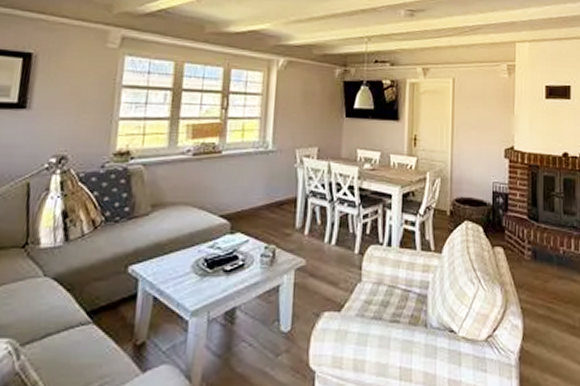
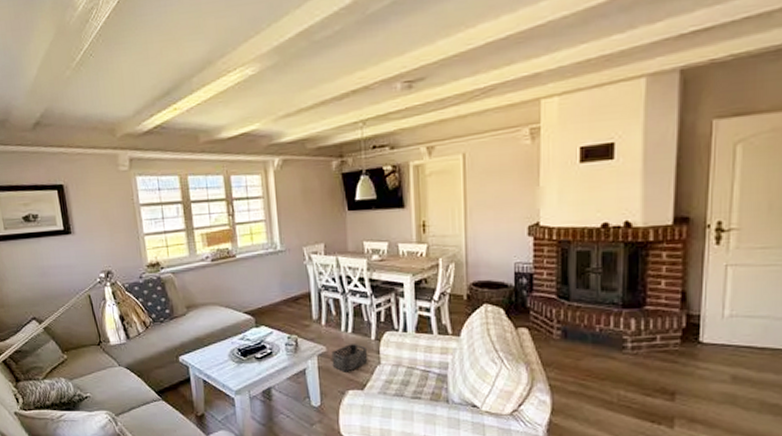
storage bin: none [310,258,350,290] -> present [331,344,368,372]

